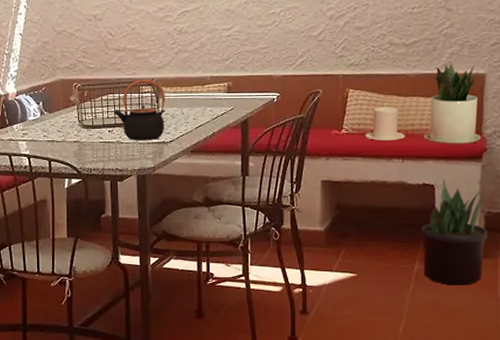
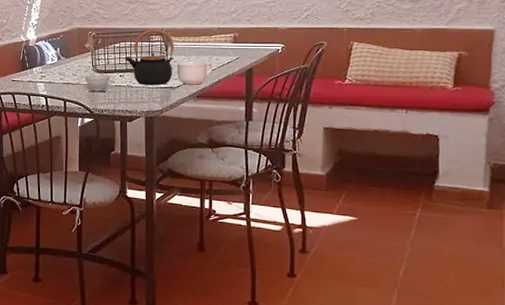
teacup: none [65,130,105,150] -> present [80,74,116,93]
teacup: none [169,113,208,139] -> present [177,61,214,85]
candle: present [365,107,405,143] -> none [368,59,409,94]
planter: present [421,179,487,285] -> none [424,130,493,234]
planter: present [424,62,482,145] -> none [429,18,489,98]

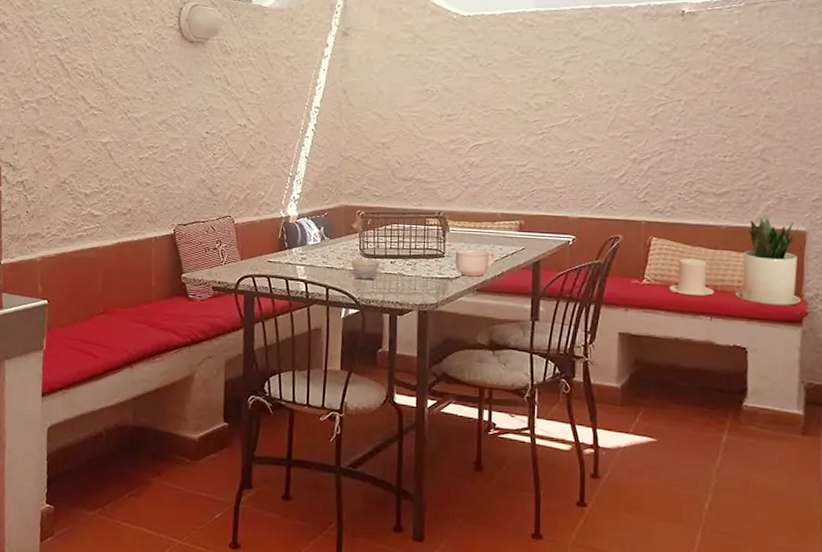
teapot: present [124,29,175,86] -> none [396,210,453,275]
candle: none [368,59,409,94] -> present [669,258,714,298]
planter: none [429,18,489,98] -> present [736,216,802,307]

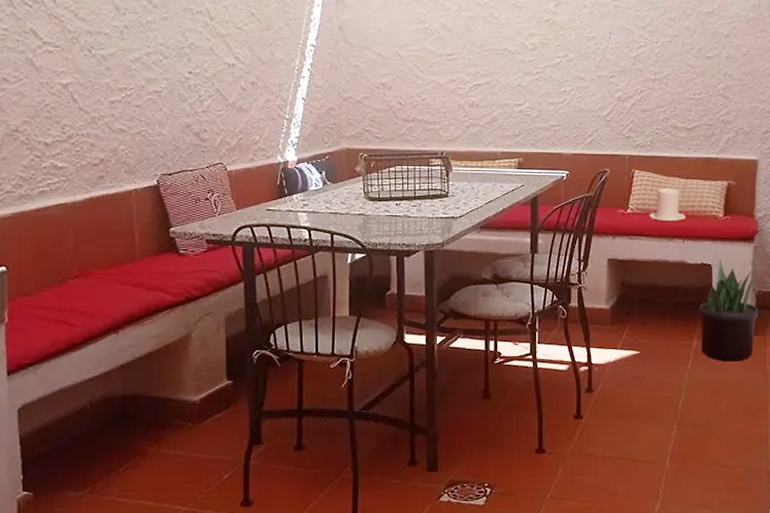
teacup: present [345,259,386,280] -> none [349,203,392,224]
teacup: present [455,249,497,277] -> none [458,188,498,215]
planter: none [731,342,808,464] -> present [700,259,758,362]
planter: present [736,216,802,307] -> none [703,148,754,227]

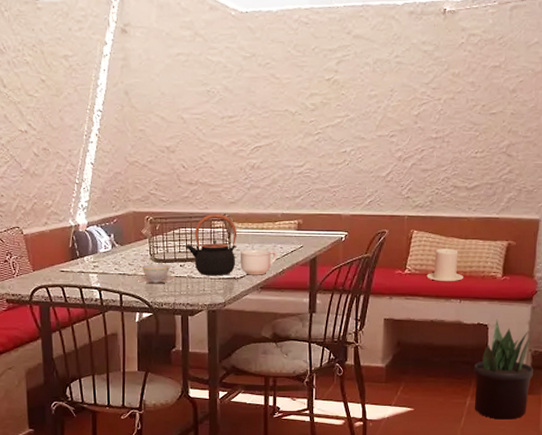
teacup: none [349,203,392,224] -> present [137,264,177,284]
teapot: none [401,151,456,215] -> present [185,213,237,276]
teacup: none [458,188,498,215] -> present [240,249,278,275]

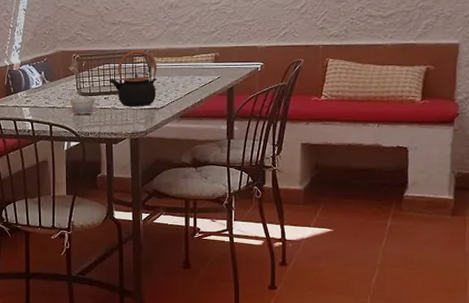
teacup: present [240,249,278,275] -> none [160,81,196,105]
candle: present [426,249,463,283] -> none [343,75,381,108]
planter: present [474,319,533,420] -> none [395,142,457,240]

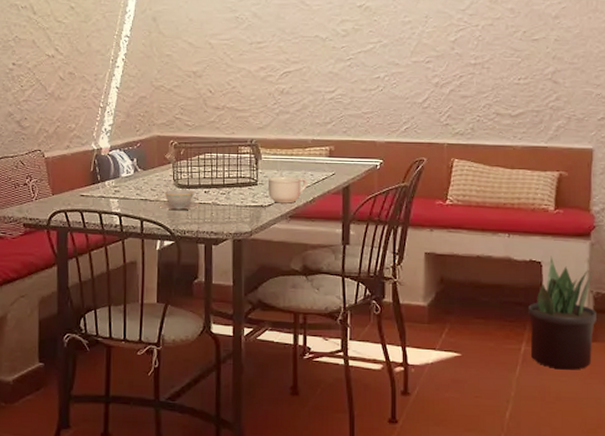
teapot: present [109,50,158,107] -> none [210,139,265,204]
teacup: none [160,81,196,105] -> present [267,176,308,204]
planter: none [395,142,457,240] -> present [528,256,596,370]

